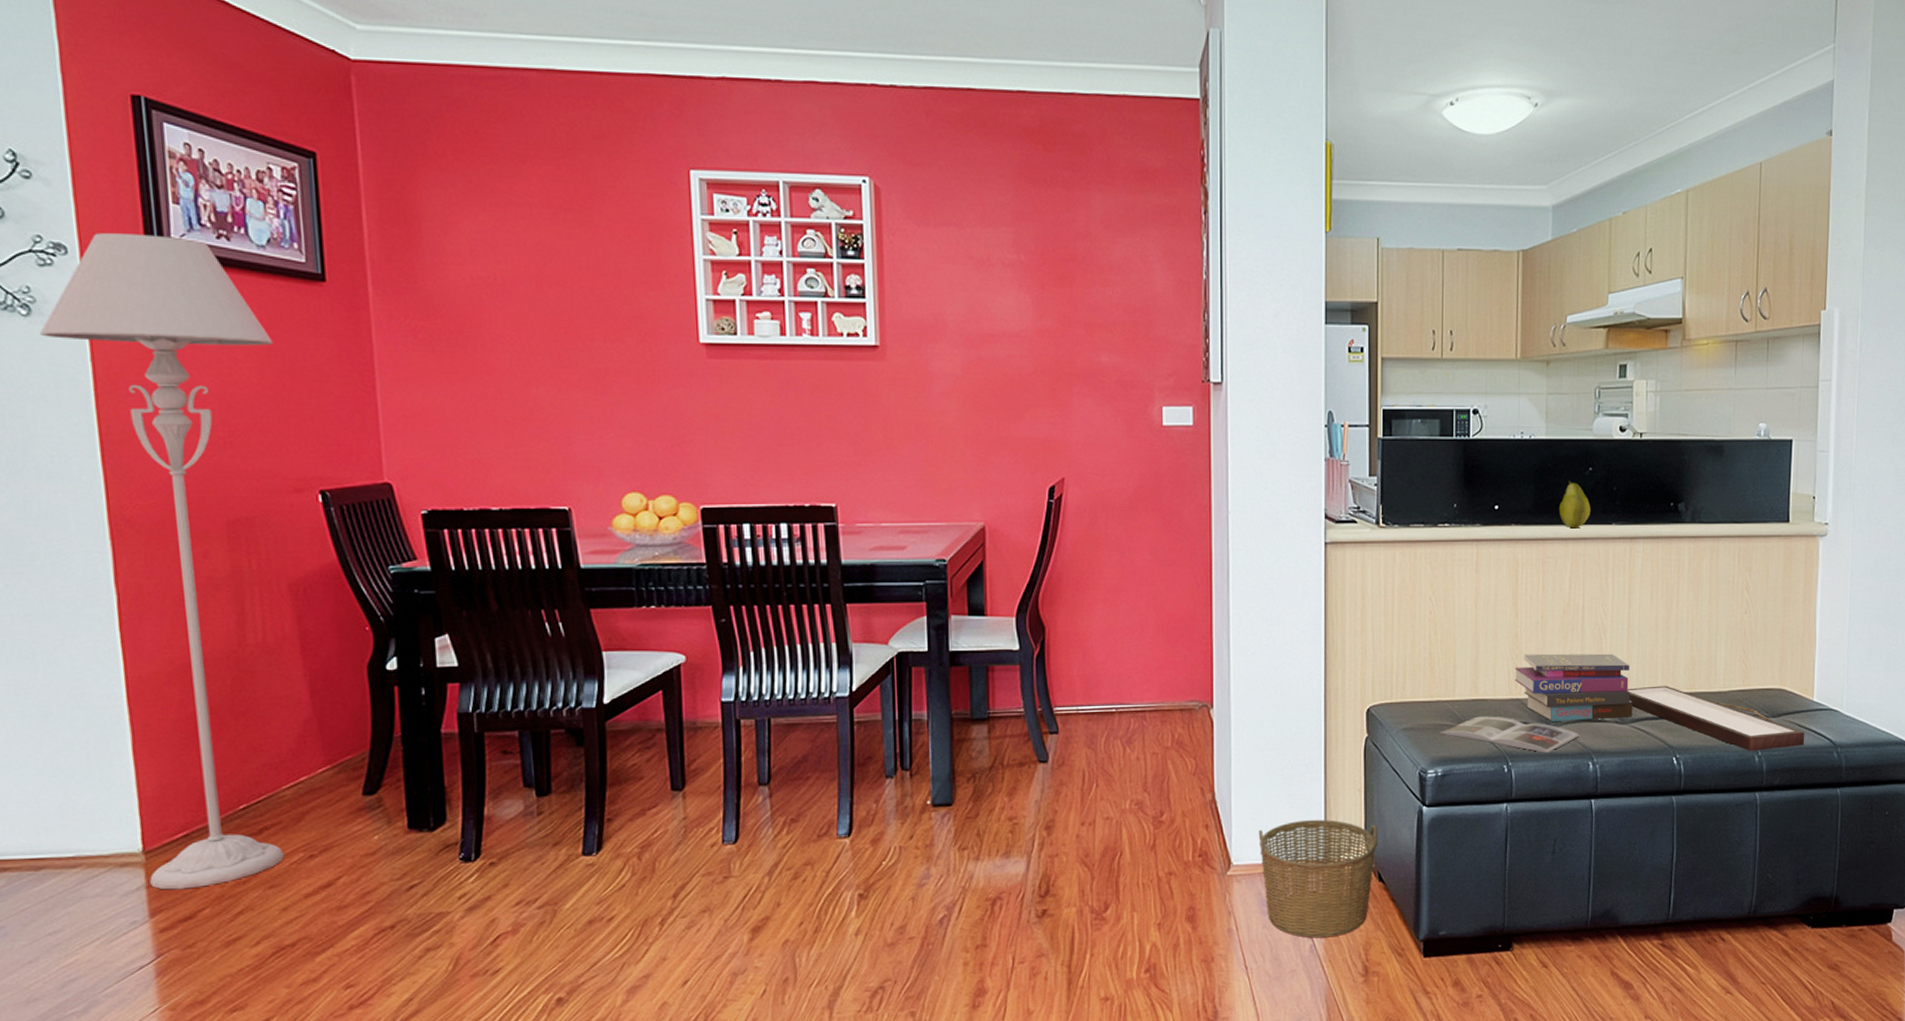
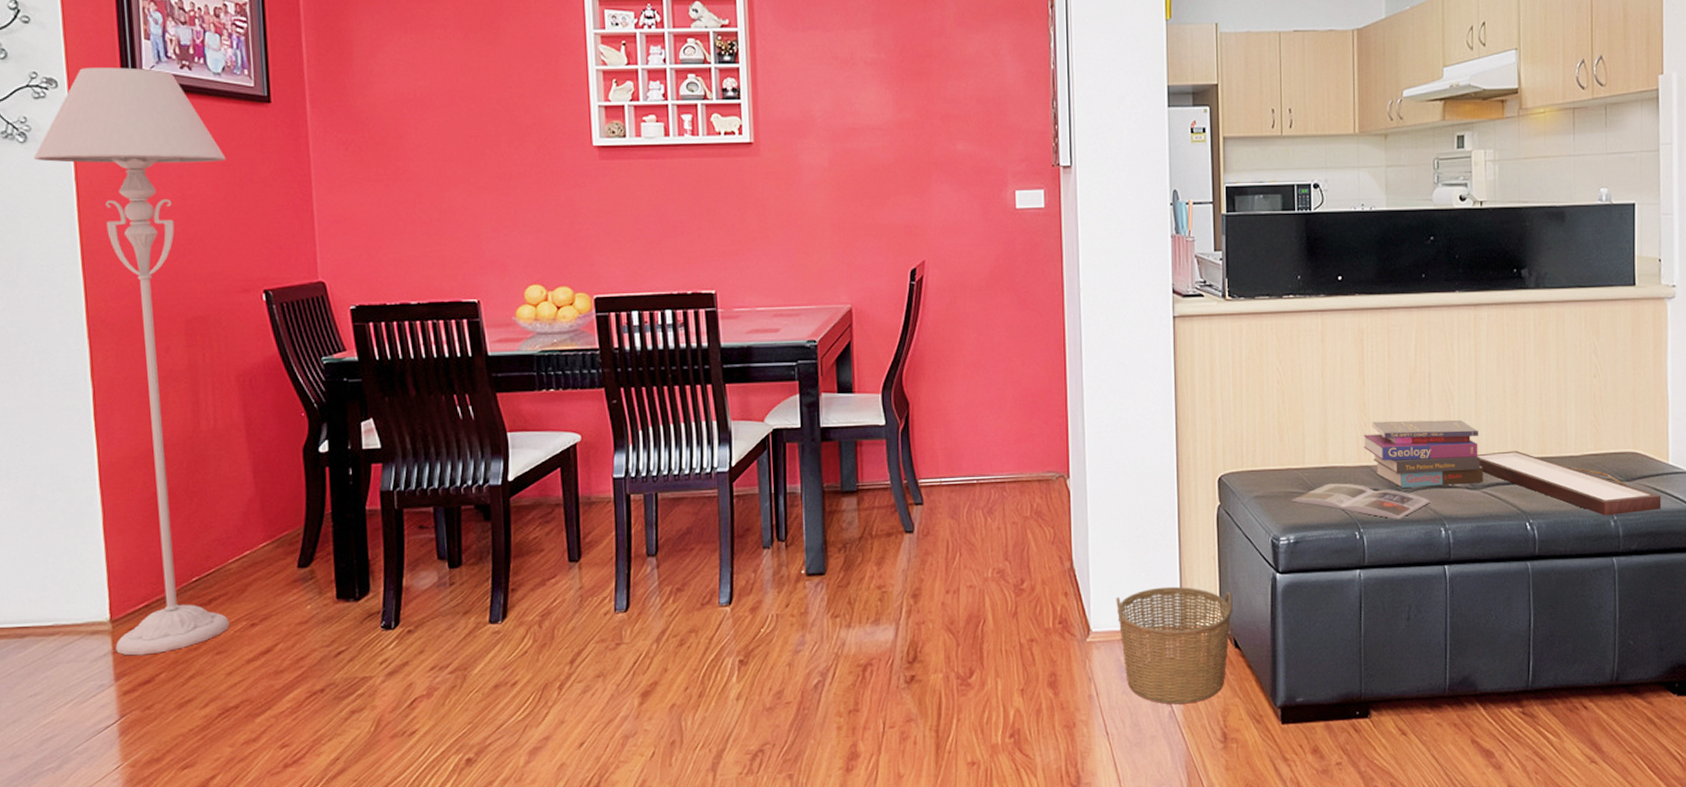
fruit: present [1558,480,1591,529] -> none [1401,250,1434,297]

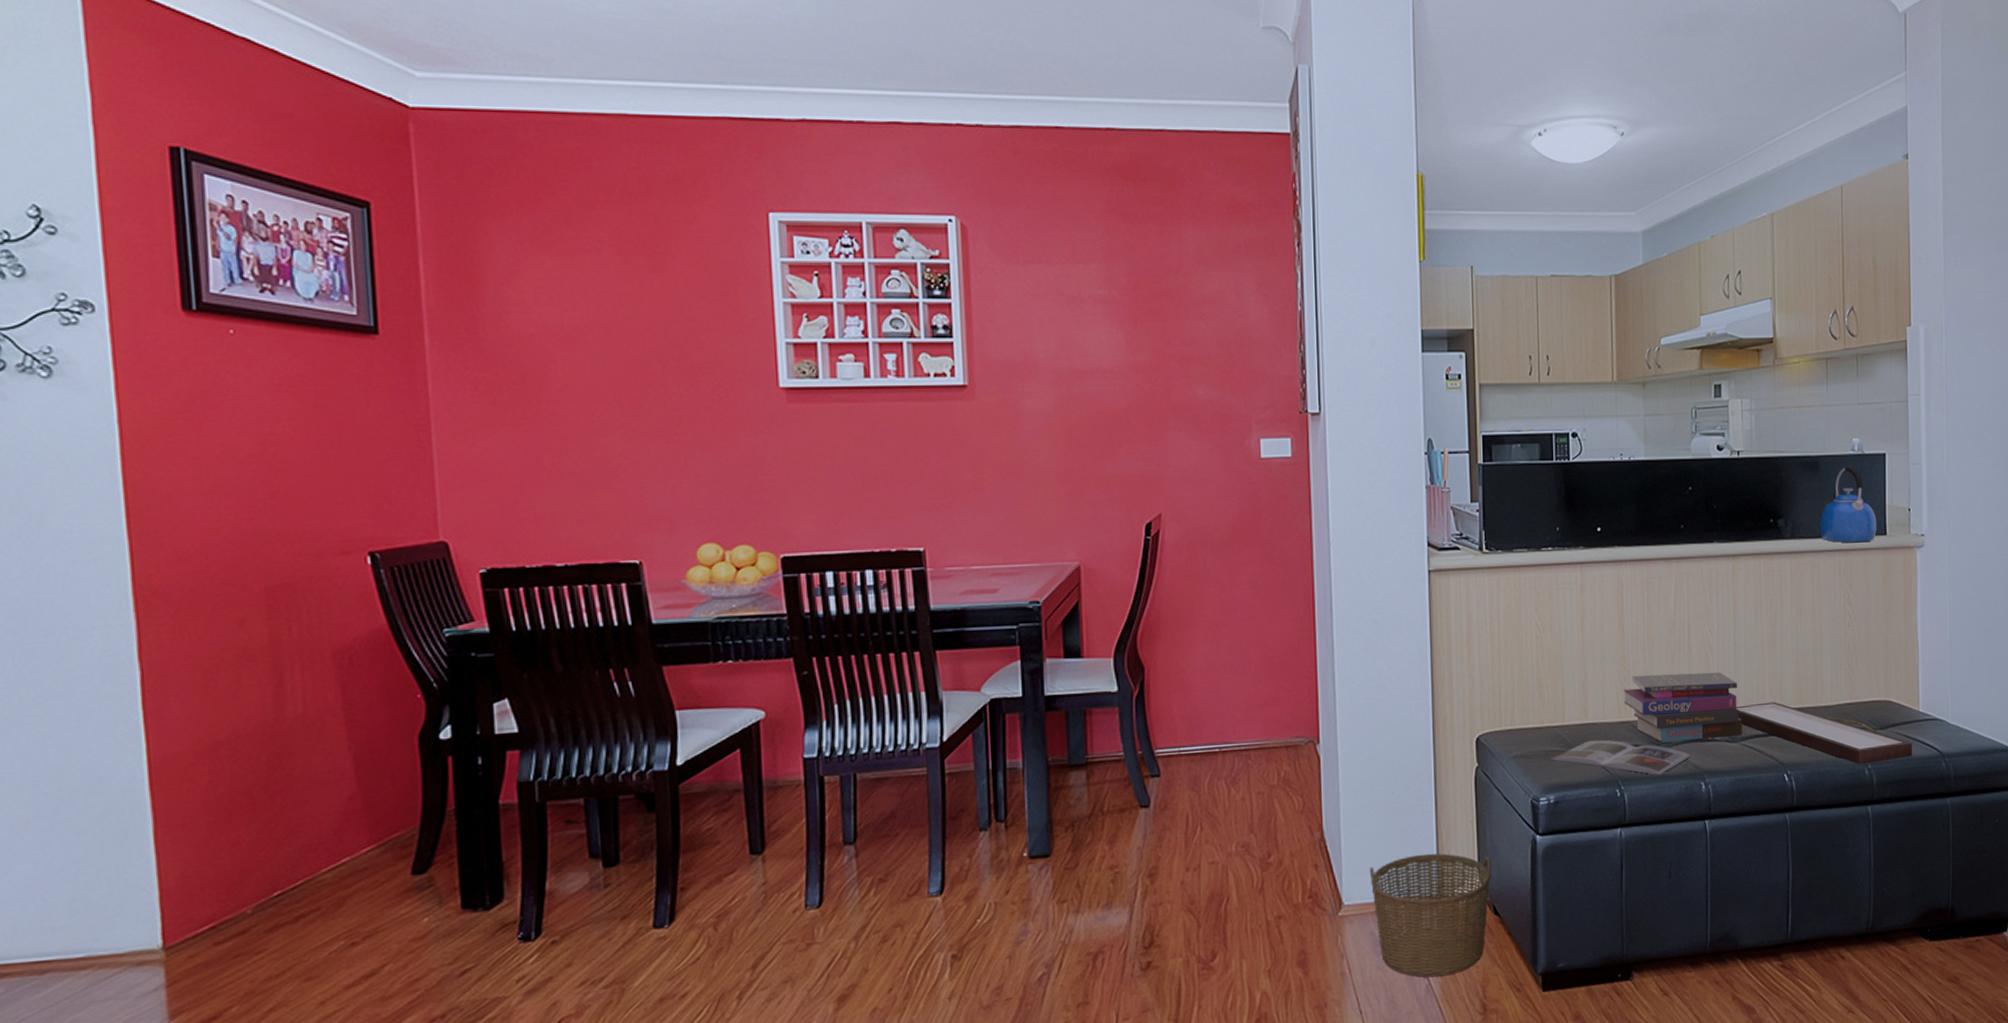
floor lamp: present [34,67,230,656] -> none [61,290,324,989]
kettle: none [1565,216,1625,294] -> present [1819,466,1876,543]

